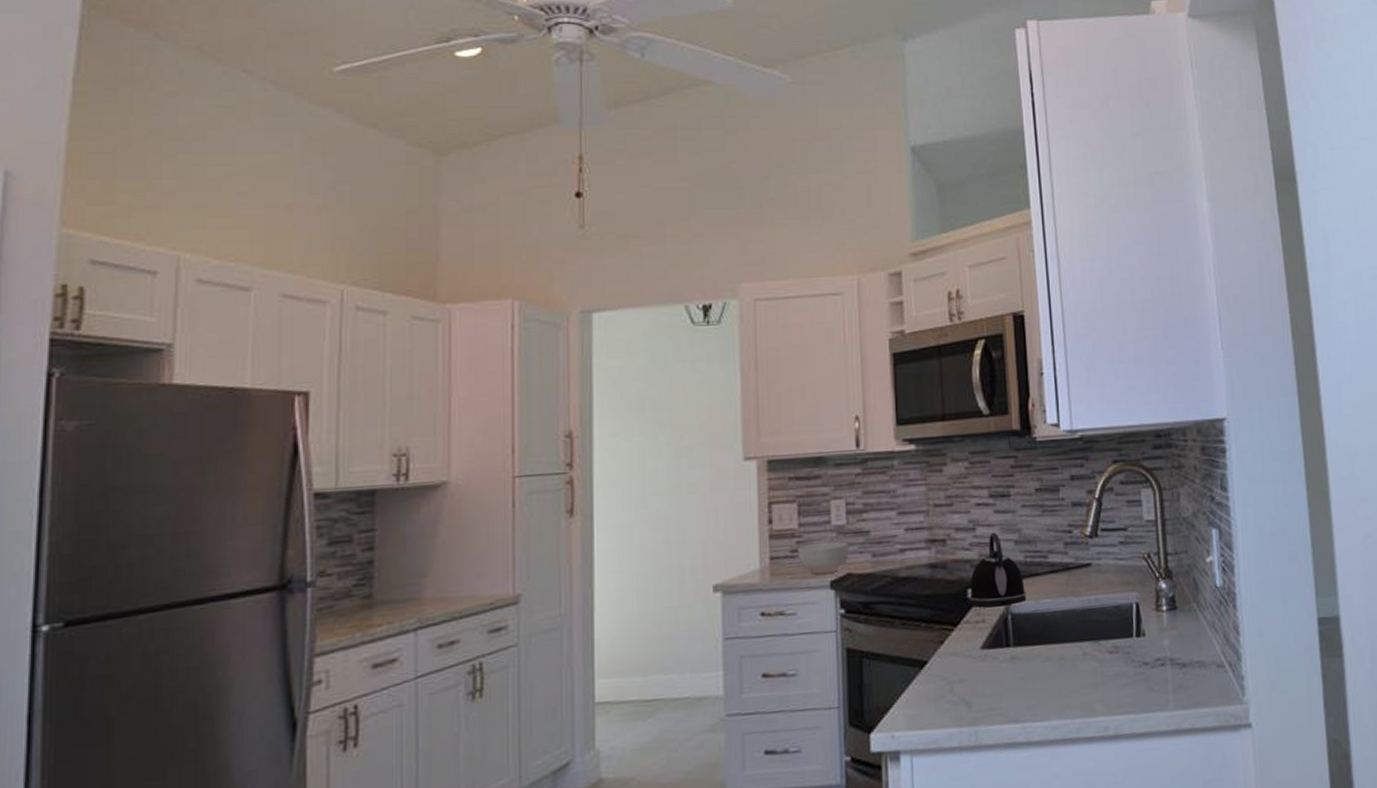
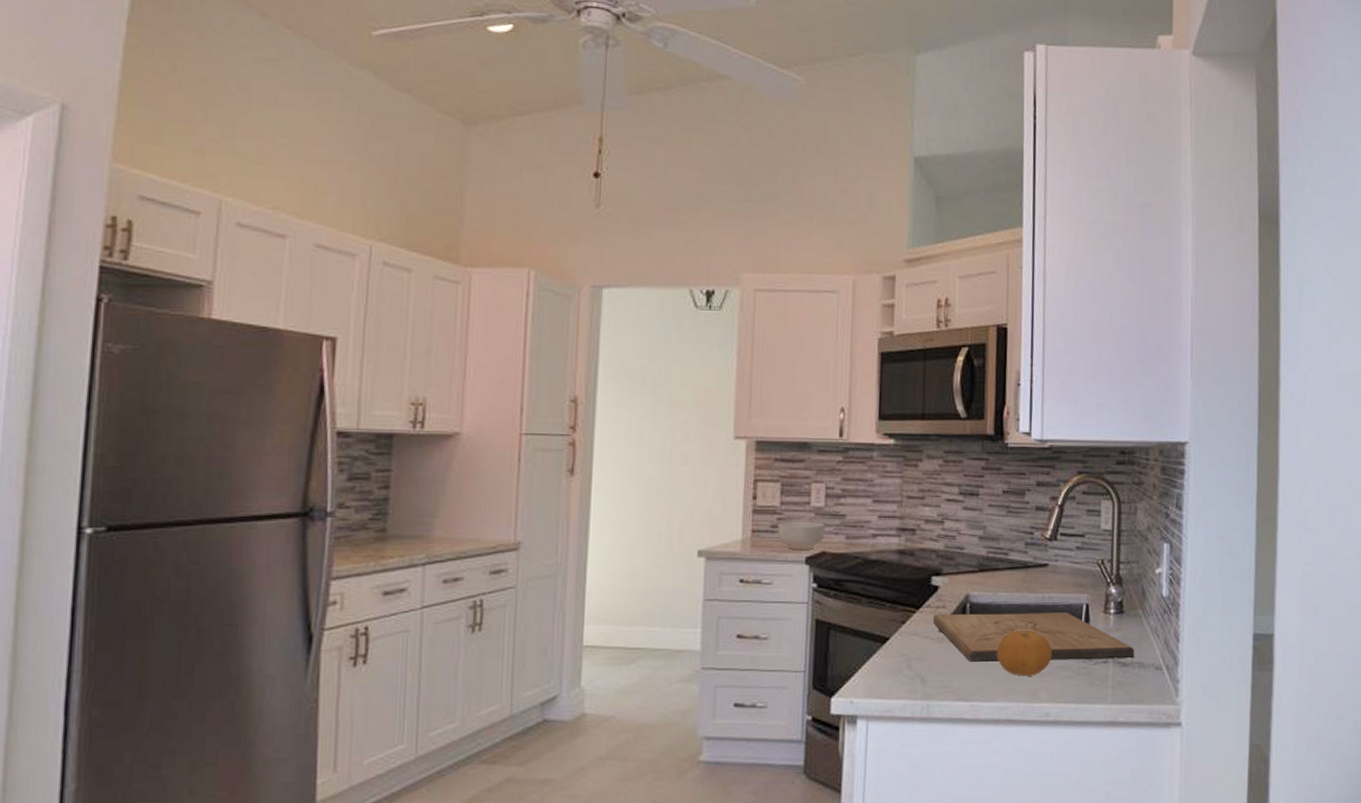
kettle: present [969,532,1027,608] -> none [932,526,986,595]
cutting board: none [972,614,1193,679] -> present [932,612,1134,662]
fruit: none [1045,637,1105,690] -> present [997,630,1052,676]

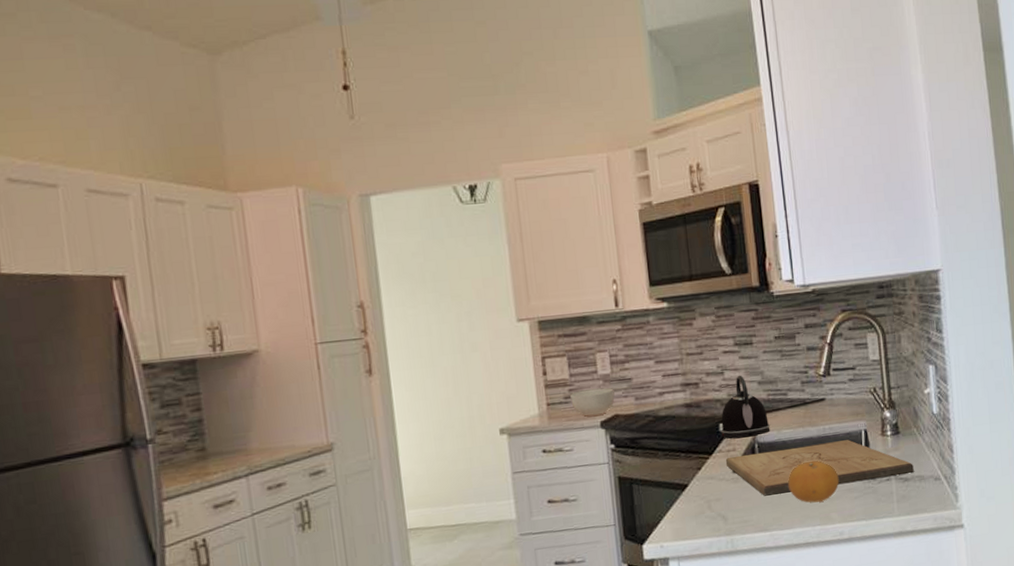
kettle: none [932,526,986,595] -> present [721,375,770,439]

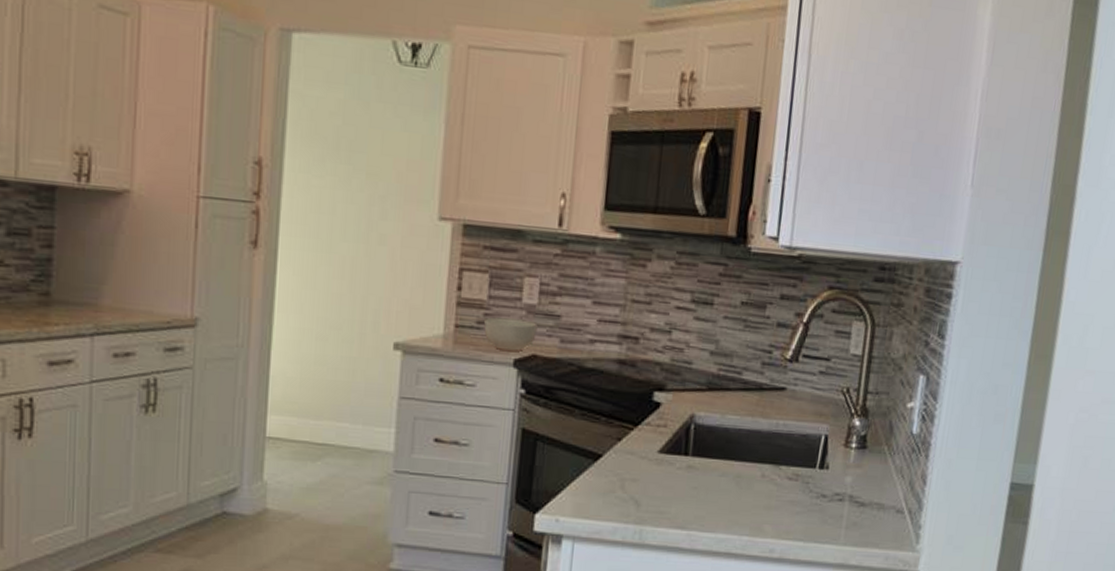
kettle: present [721,375,770,439] -> none [654,338,714,416]
cutting board: present [725,440,914,496] -> none [651,433,875,498]
fruit: present [788,460,839,503] -> none [720,458,783,509]

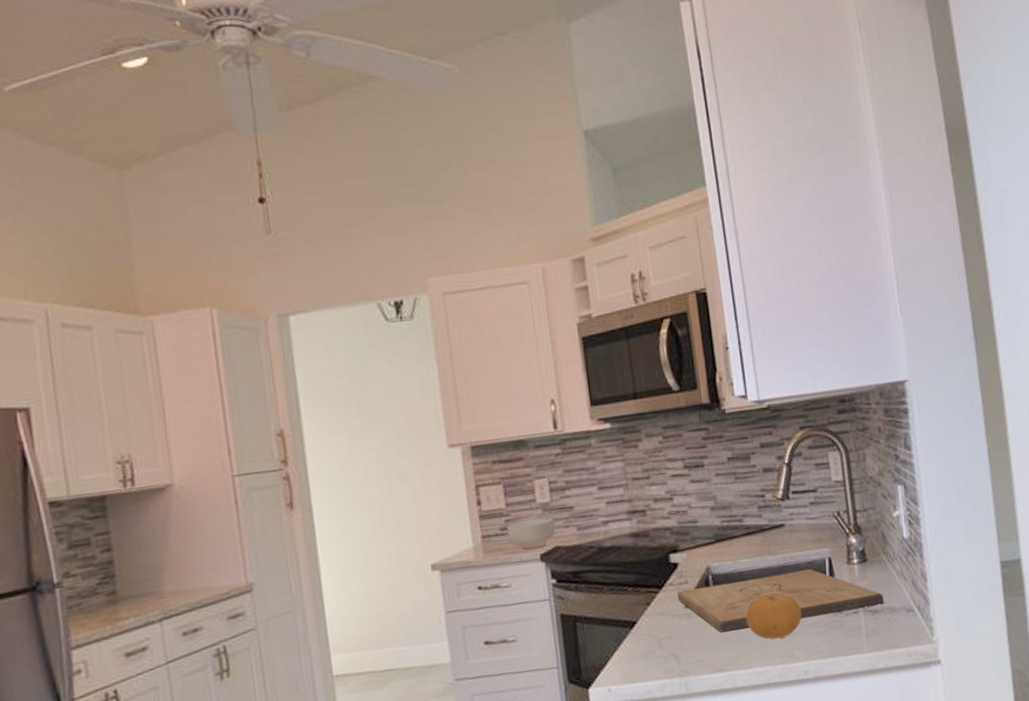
cutting board: none [651,433,875,498] -> present [676,569,884,633]
fruit: none [720,458,783,509] -> present [746,592,802,639]

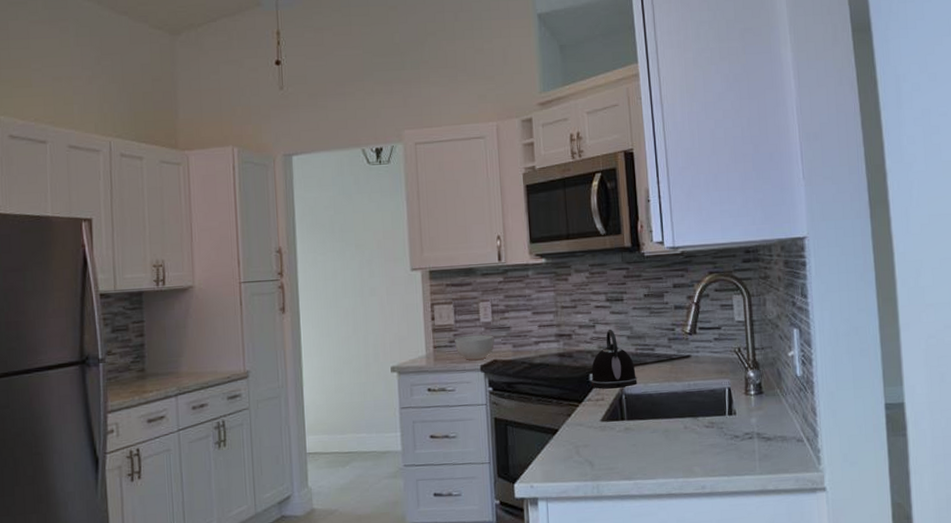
kettle: none [671,500,725,571] -> present [591,329,638,389]
cutting board: present [676,569,884,633] -> none [594,396,776,446]
fruit: present [746,592,802,639] -> none [653,414,703,455]

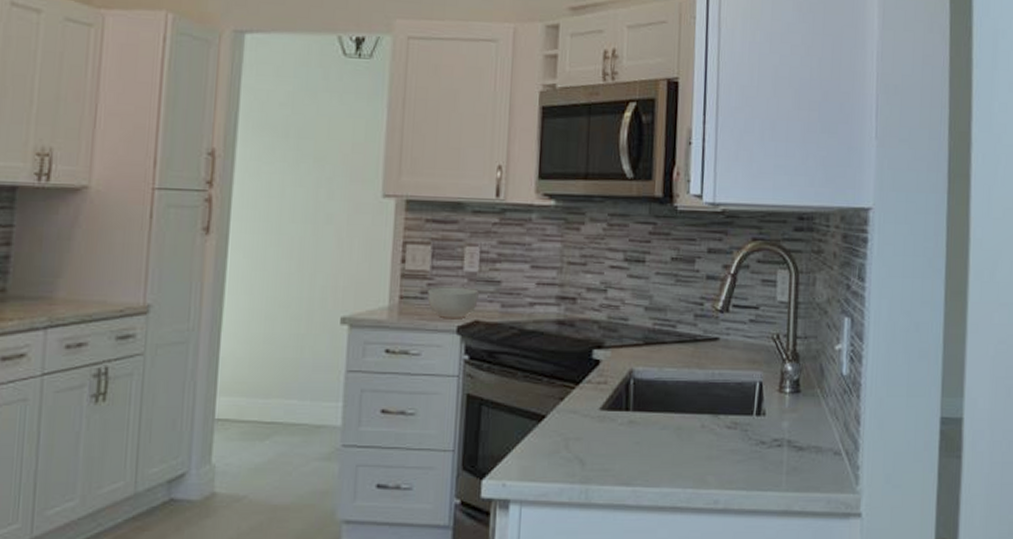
kettle: present [591,329,638,389] -> none [593,296,651,370]

